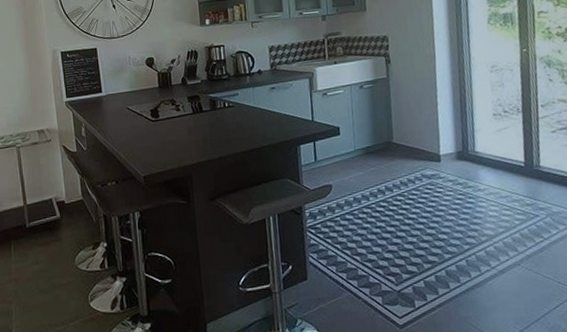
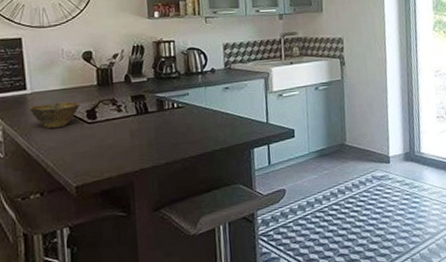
bowl: none [105,102,145,126] -> present [30,101,80,129]

